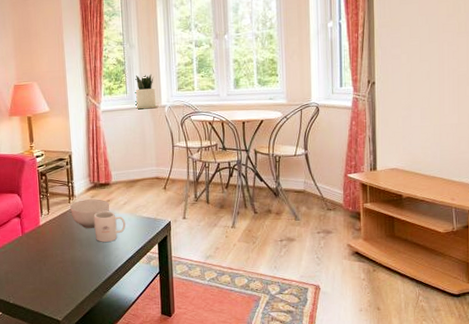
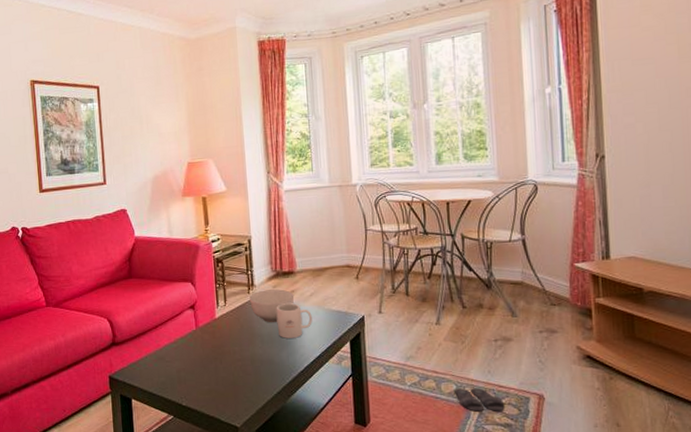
planter: present [135,74,158,110] -> none [321,149,348,189]
slippers: none [246,281,288,301] -> present [455,388,505,412]

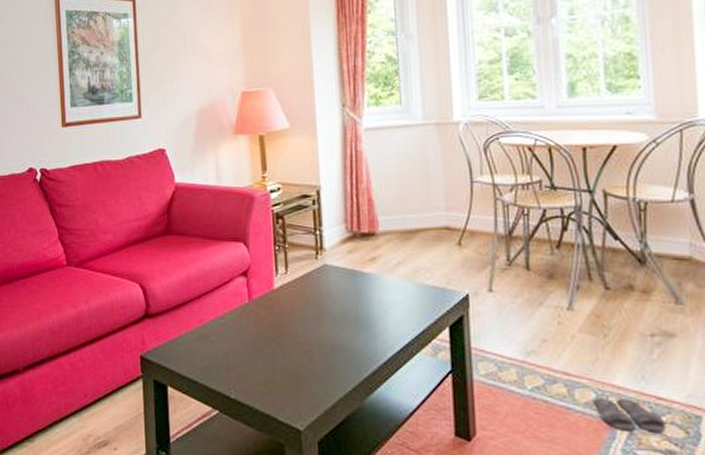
bowl: present [249,289,295,322] -> none [317,255,376,297]
mug: present [276,303,312,338] -> none [351,274,399,319]

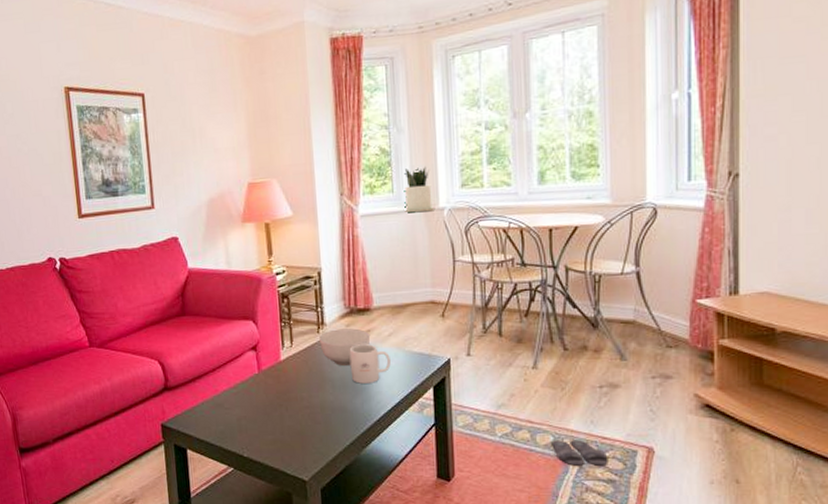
bowl: none [317,255,376,297] -> present [319,328,371,366]
mug: none [351,274,399,319] -> present [349,344,391,384]
planter: none [413,77,448,127] -> present [403,167,434,213]

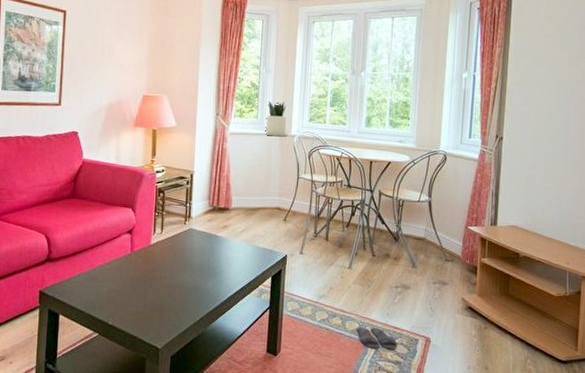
bowl: present [319,328,371,366] -> none [185,222,227,253]
mug: present [349,344,391,384] -> none [207,237,240,270]

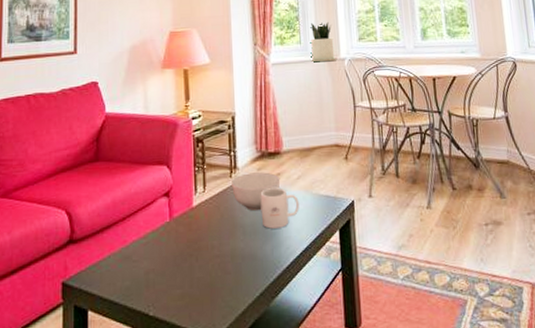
bowl: none [185,222,227,253] -> present [231,172,281,211]
mug: none [207,237,240,270] -> present [260,187,299,229]
slippers: present [357,327,397,350] -> none [448,278,499,306]

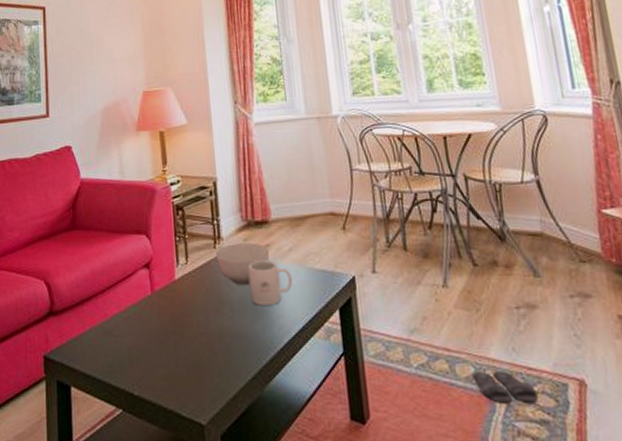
planter: present [310,22,336,63] -> none [297,76,328,121]
slippers: none [448,278,499,306] -> present [473,371,538,403]

